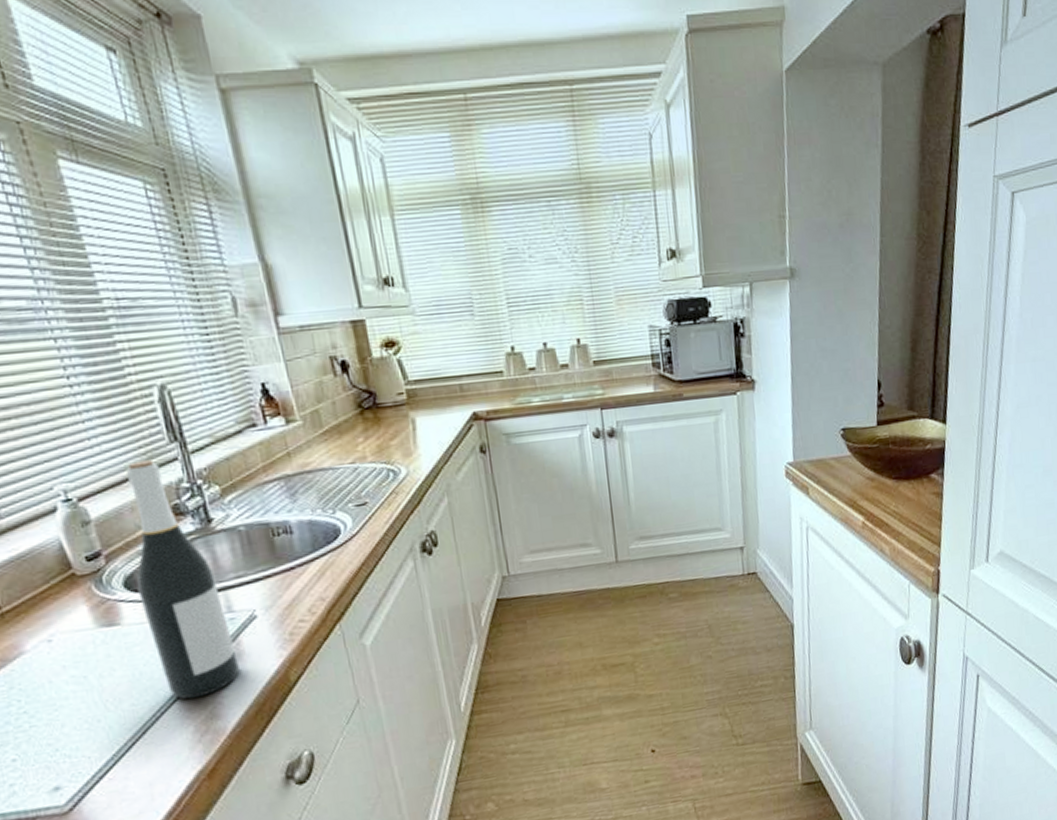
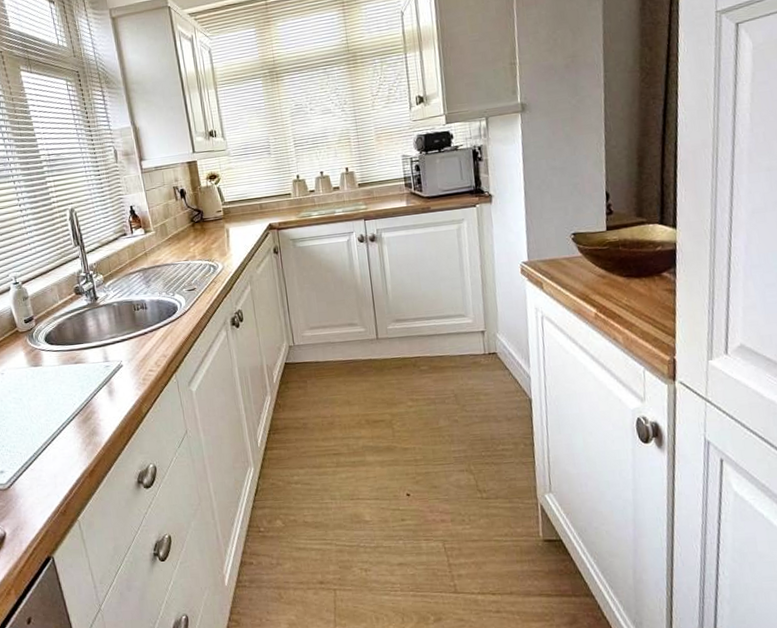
wine bottle: present [126,460,240,700] -> none [49,258,111,420]

